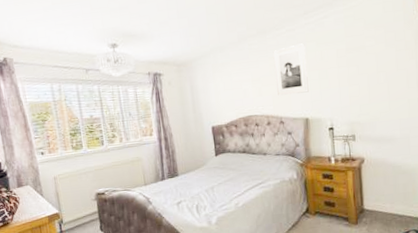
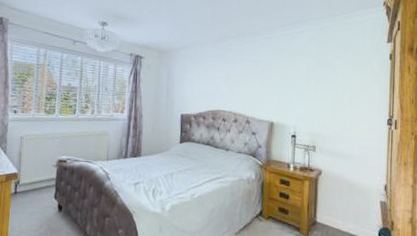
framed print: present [273,43,309,96] -> none [247,52,279,98]

